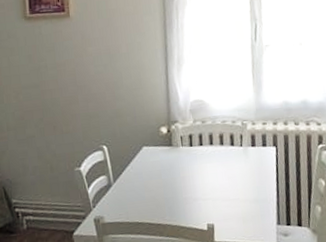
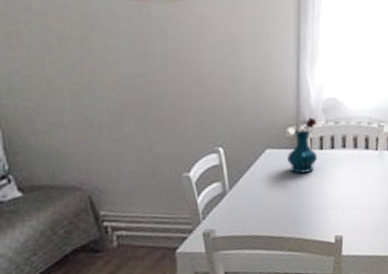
vase: none [161,116,189,168] -> present [287,116,318,174]

